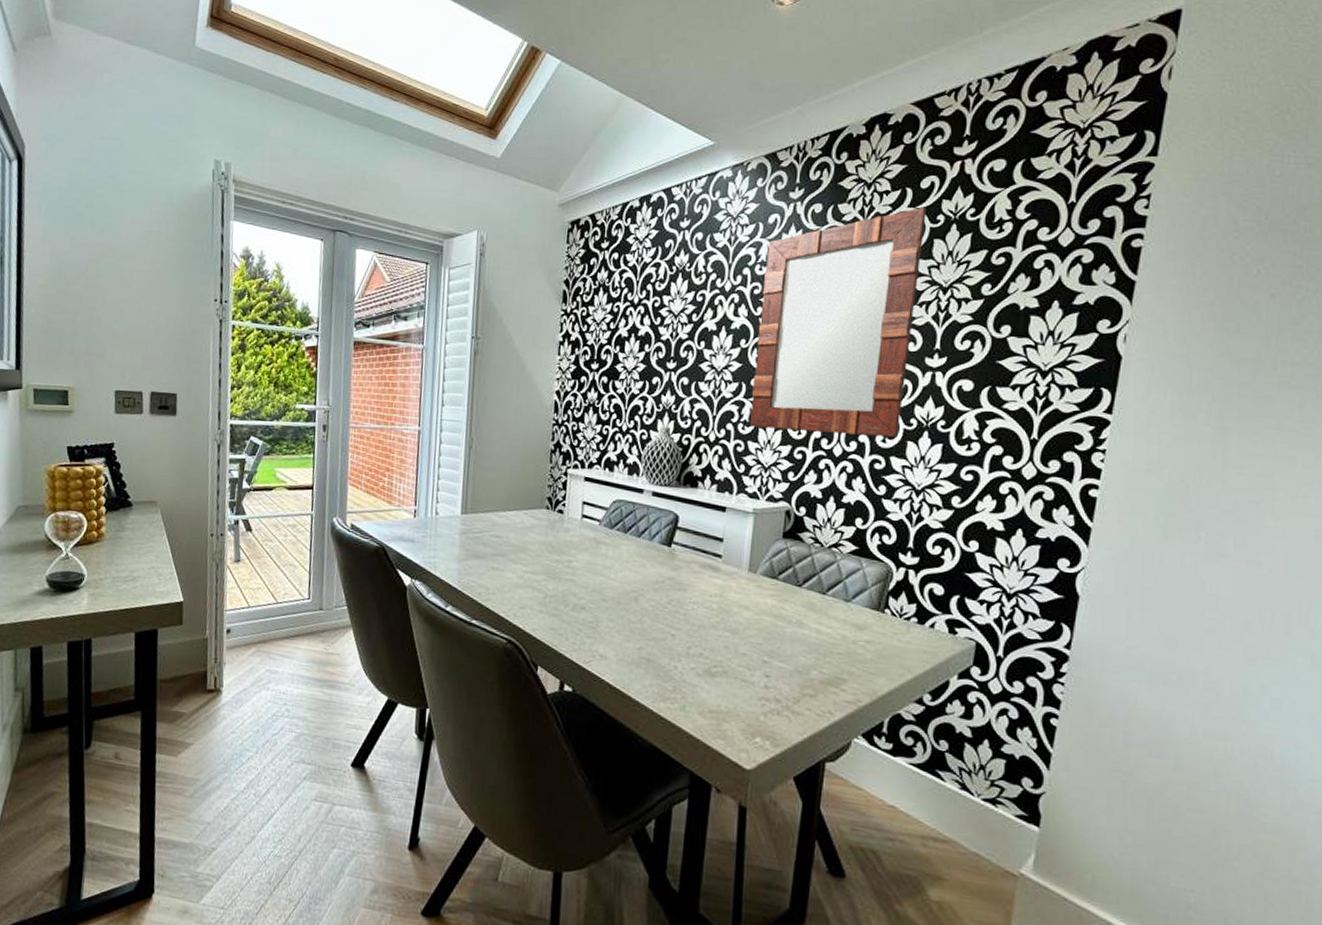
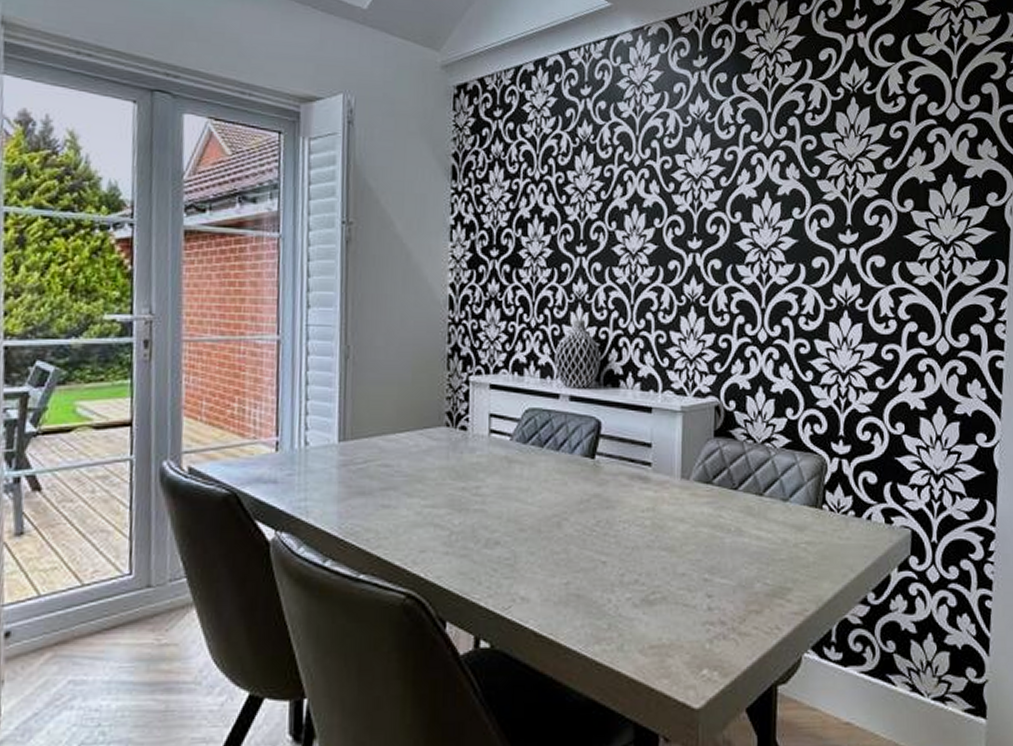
home mirror: present [749,207,926,438] -> none [669,79,827,319]

